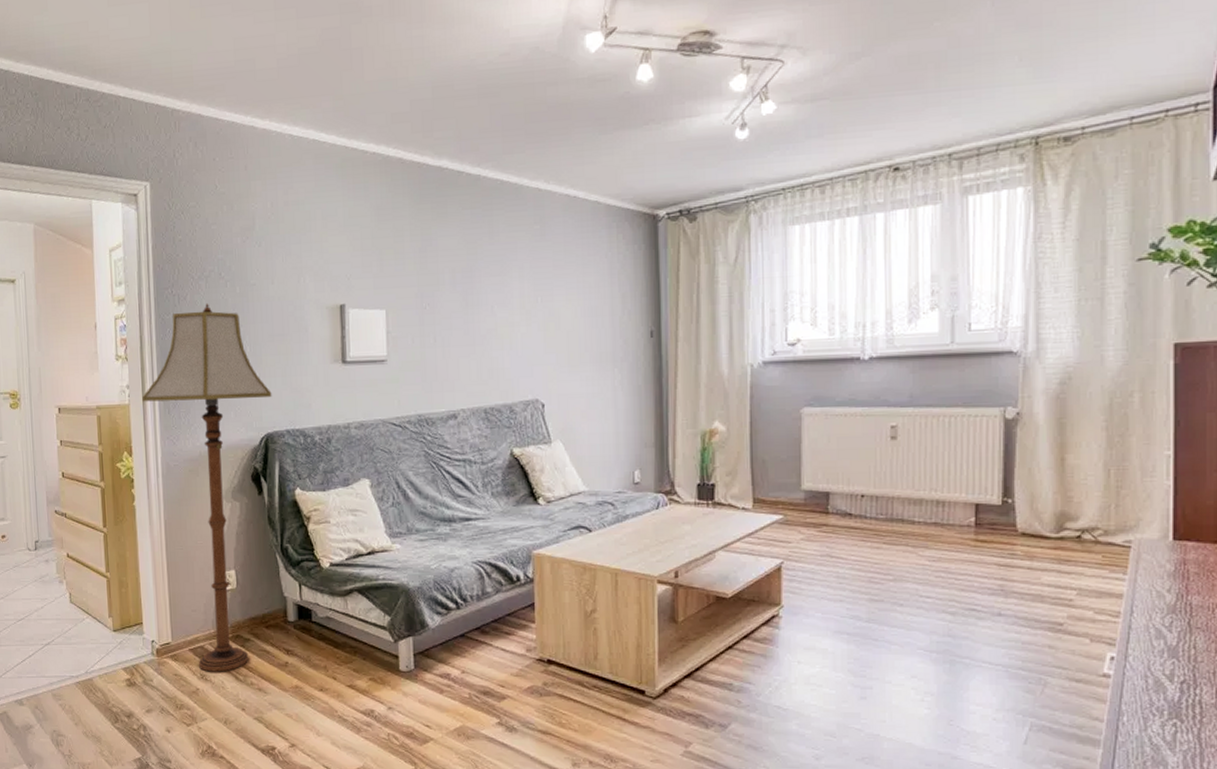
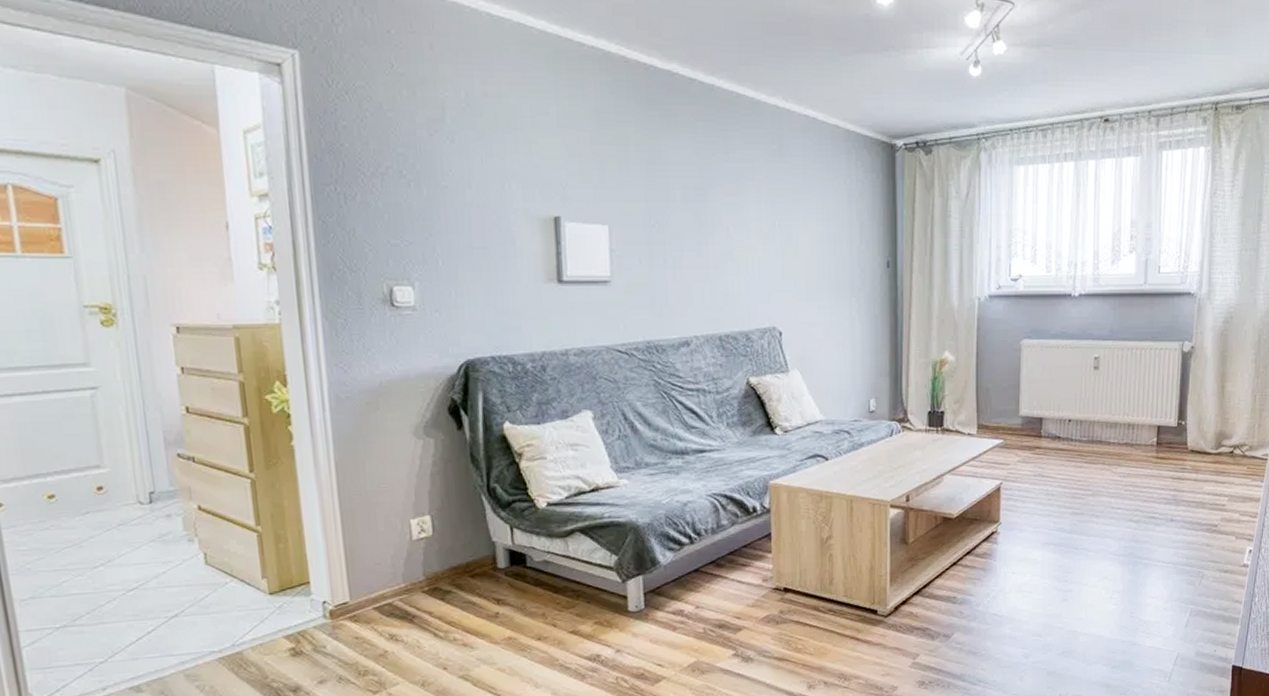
floor lamp: present [142,304,272,672] -> none [298,206,472,632]

